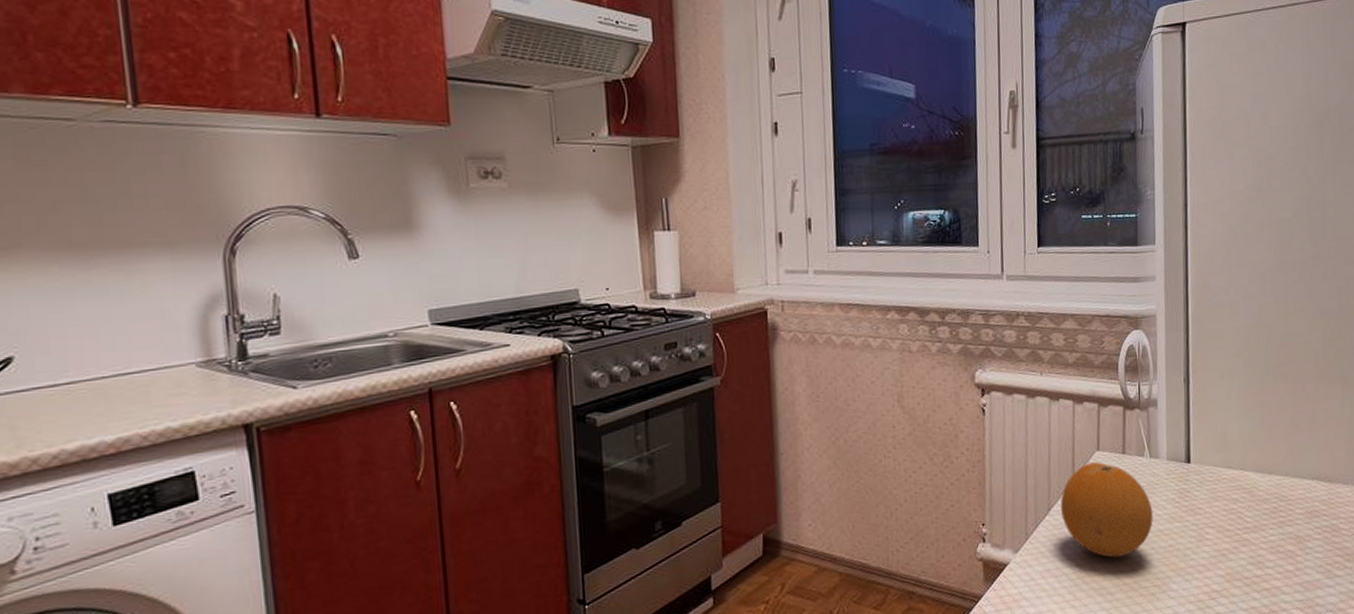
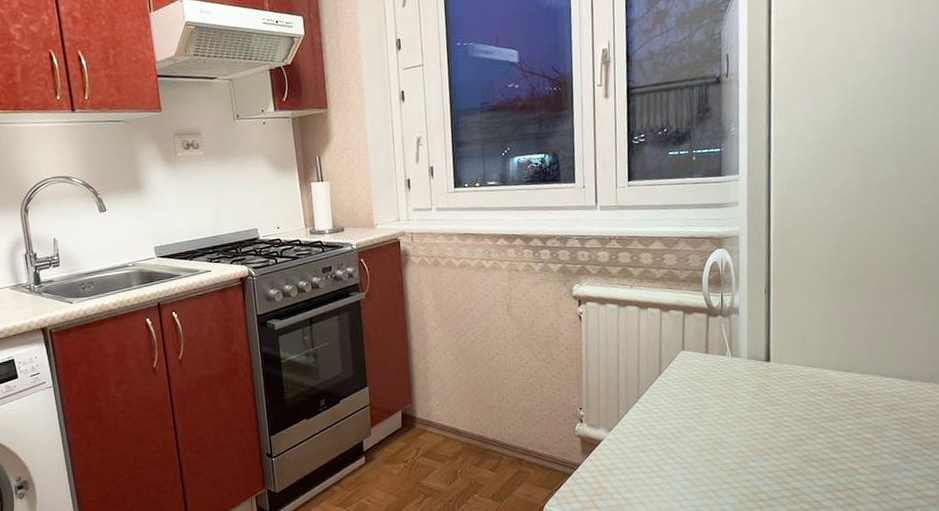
fruit: present [1060,462,1153,558] -> none [648,360,734,439]

